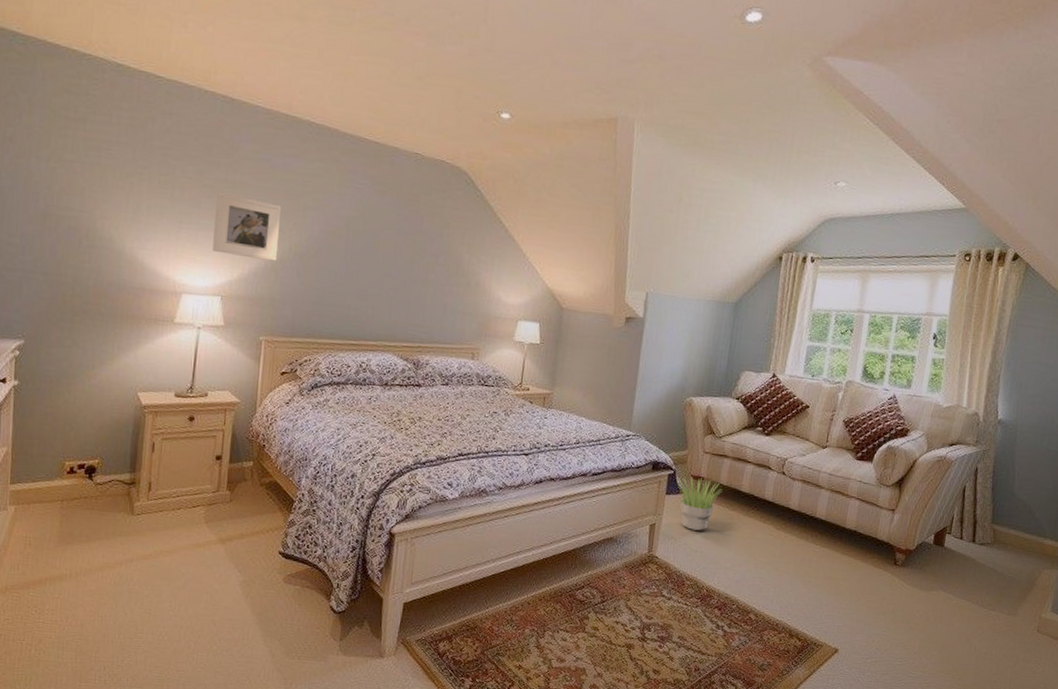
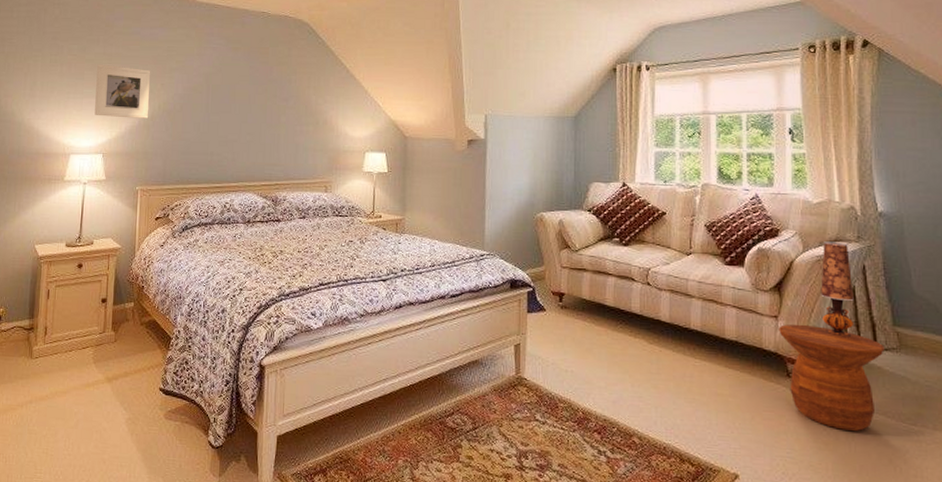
potted plant: present [677,477,722,531] -> none [538,293,586,349]
side table: none [893,517,981,614] -> present [779,324,884,431]
table lamp: none [933,443,967,532] -> present [821,241,854,337]

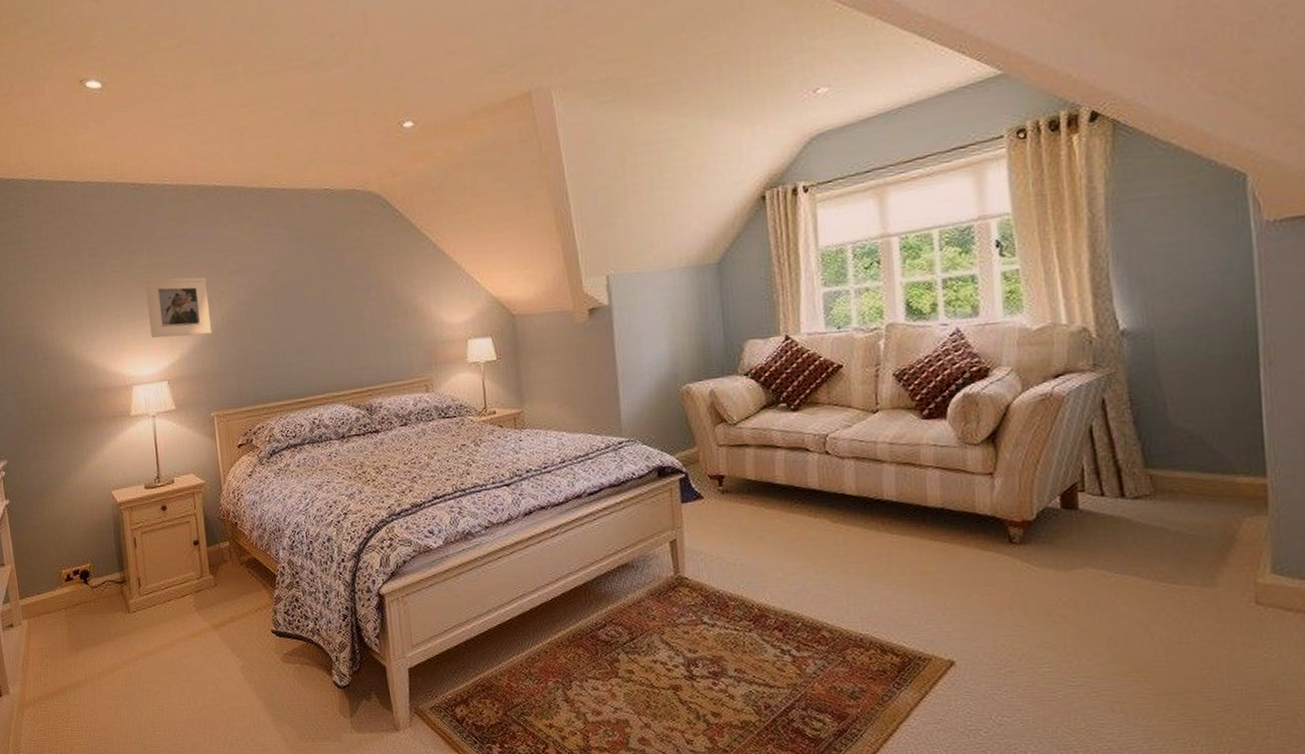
side table: present [779,324,884,431] -> none [995,479,1134,598]
table lamp: present [821,241,854,337] -> none [1047,374,1092,489]

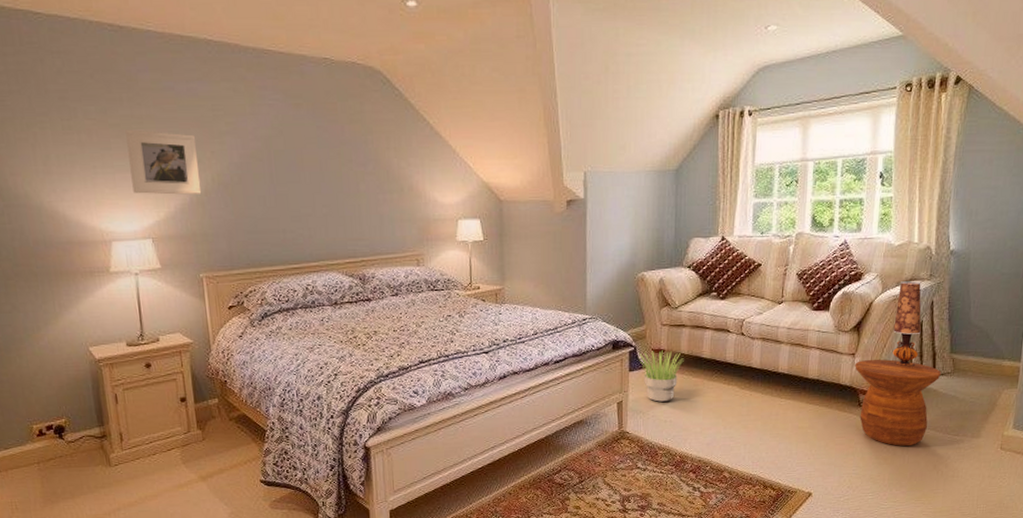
potted plant: none [692,476,752,540] -> present [639,350,684,402]
side table: none [995,479,1134,598] -> present [855,359,941,446]
table lamp: none [1047,374,1092,489] -> present [893,281,922,367]

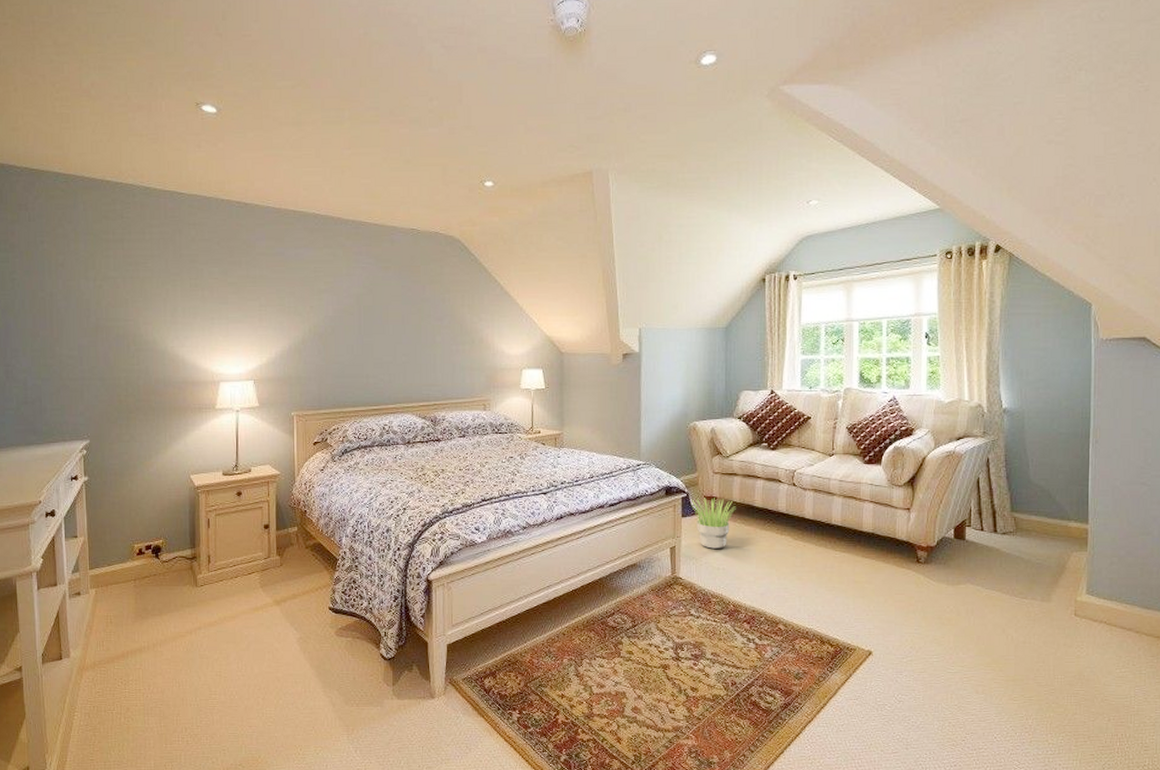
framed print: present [125,129,202,195] -> none [241,287,300,343]
side table: present [855,359,941,446] -> none [911,514,1003,606]
table lamp: present [893,281,922,367] -> none [949,438,978,524]

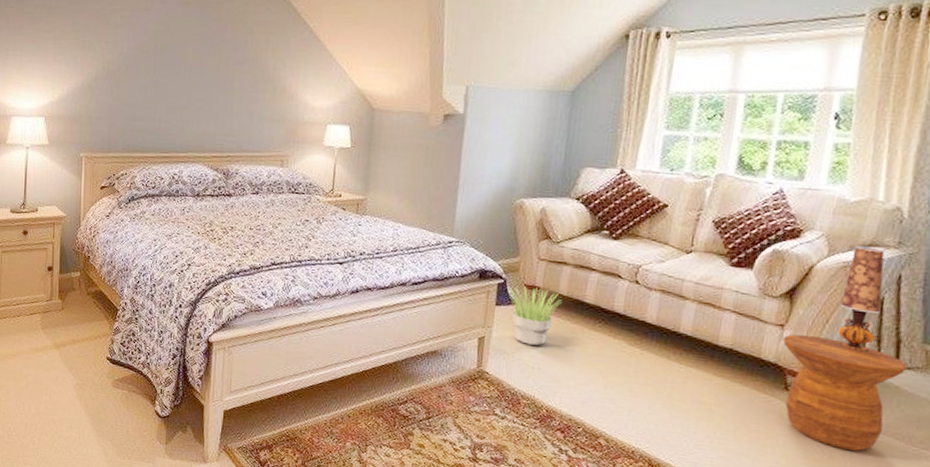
side table: none [911,514,1003,606] -> present [783,334,908,451]
table lamp: none [949,438,978,524] -> present [838,246,885,353]

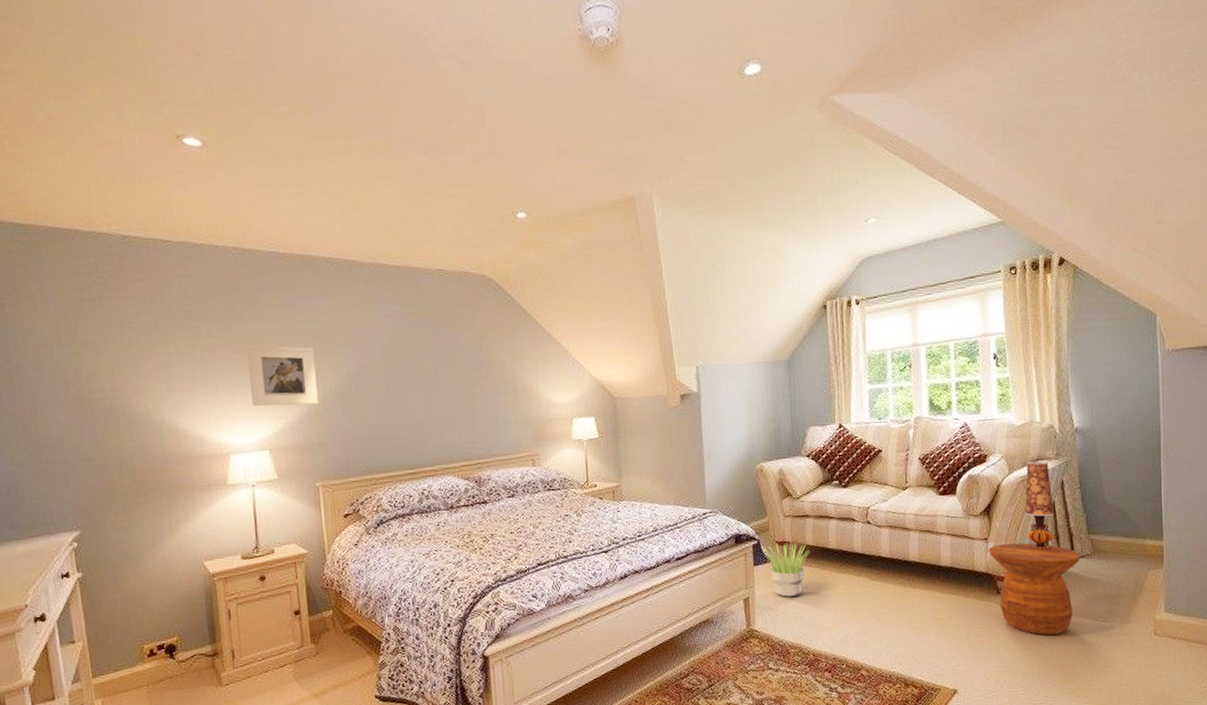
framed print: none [35,18,94,80] -> present [246,345,319,407]

